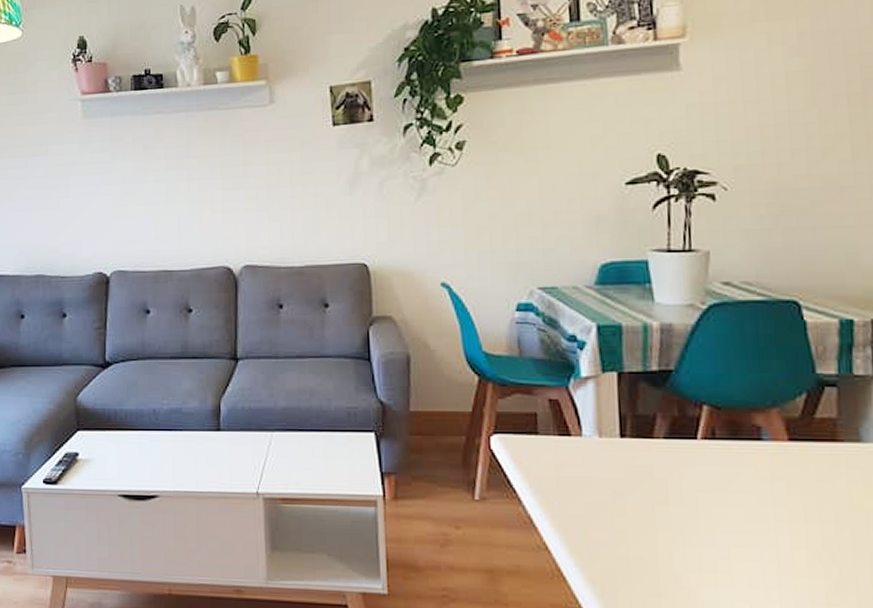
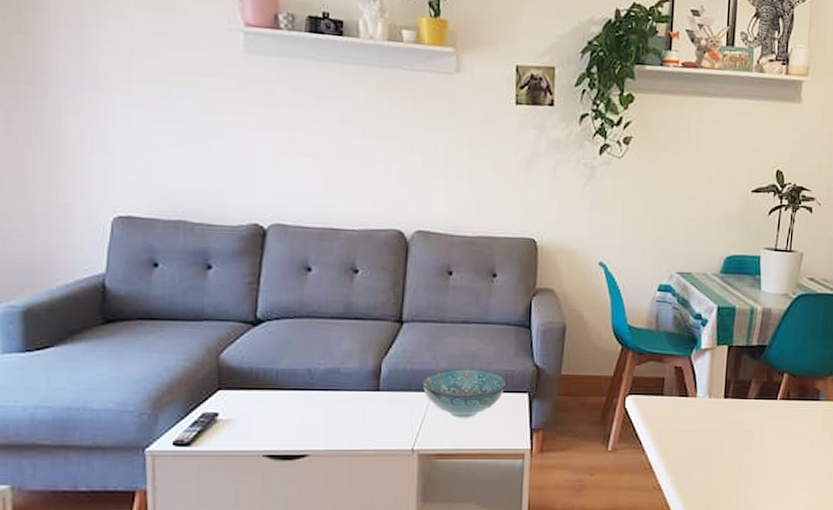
decorative bowl: none [261,407,350,460] -> present [422,369,507,418]

